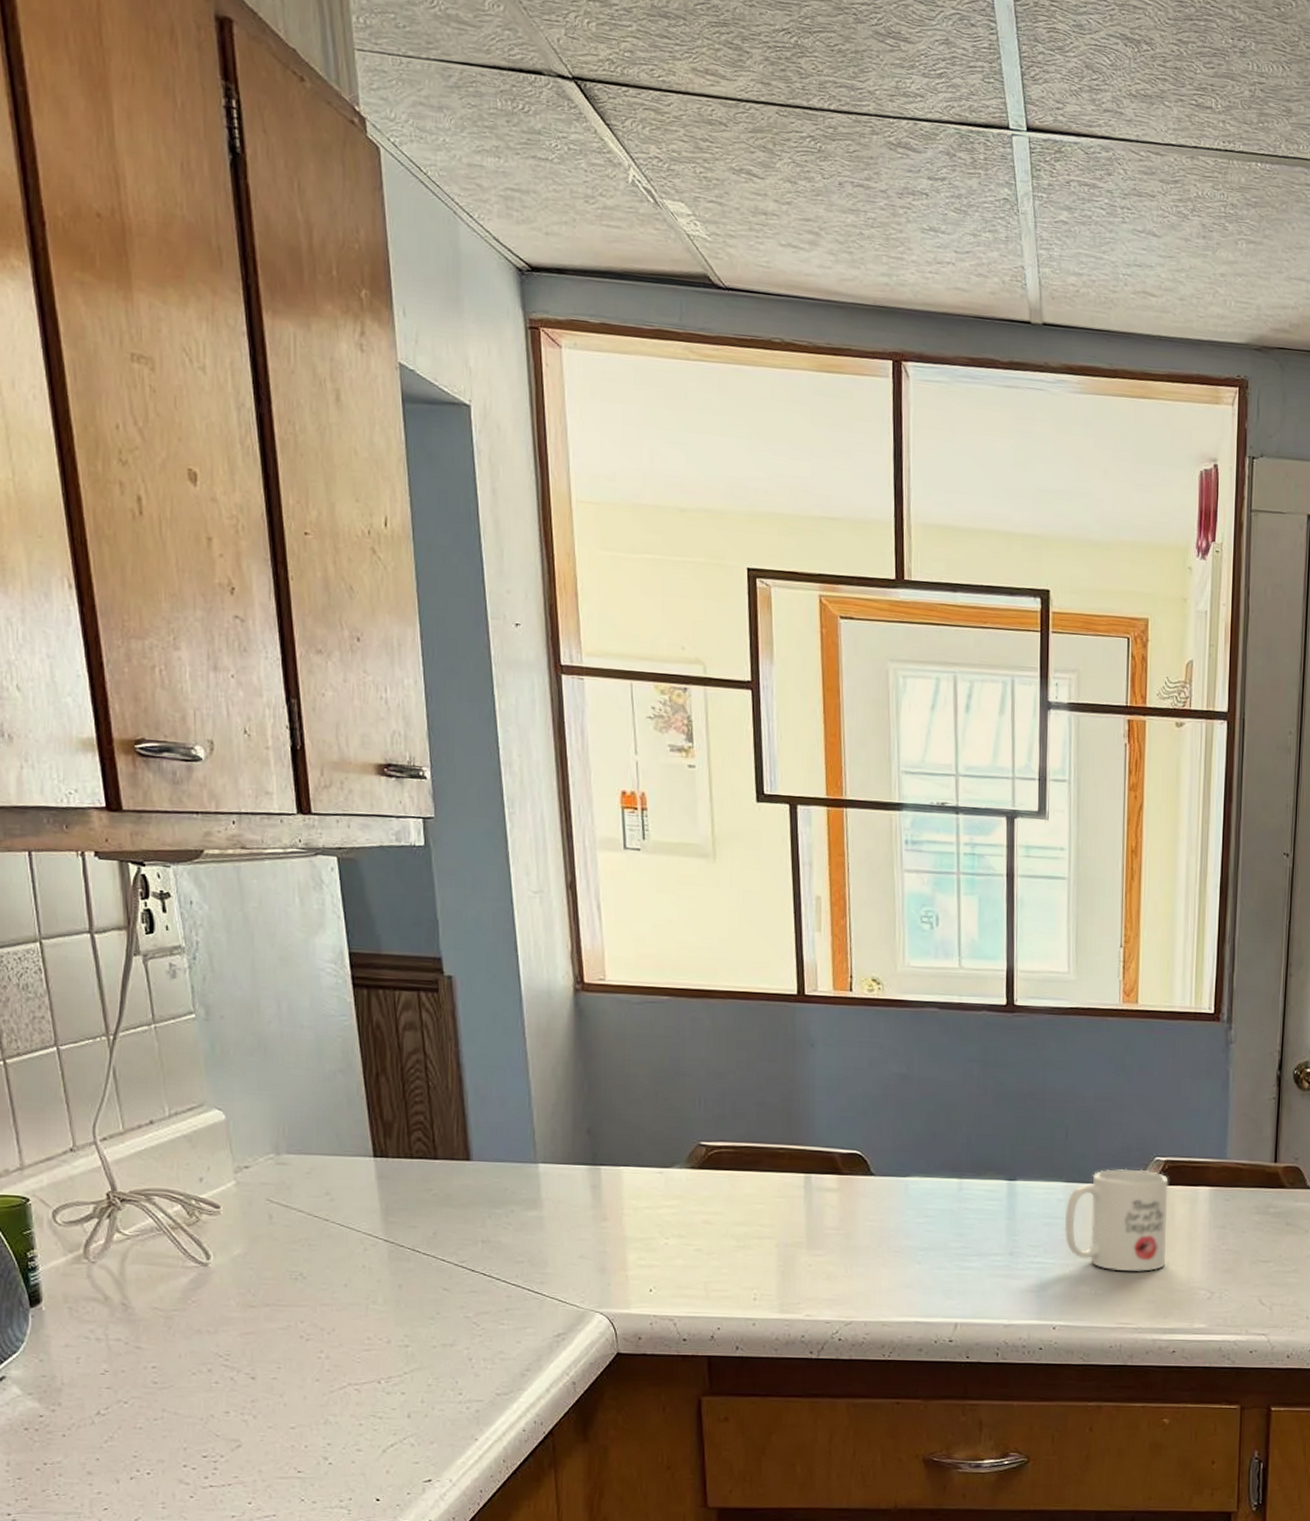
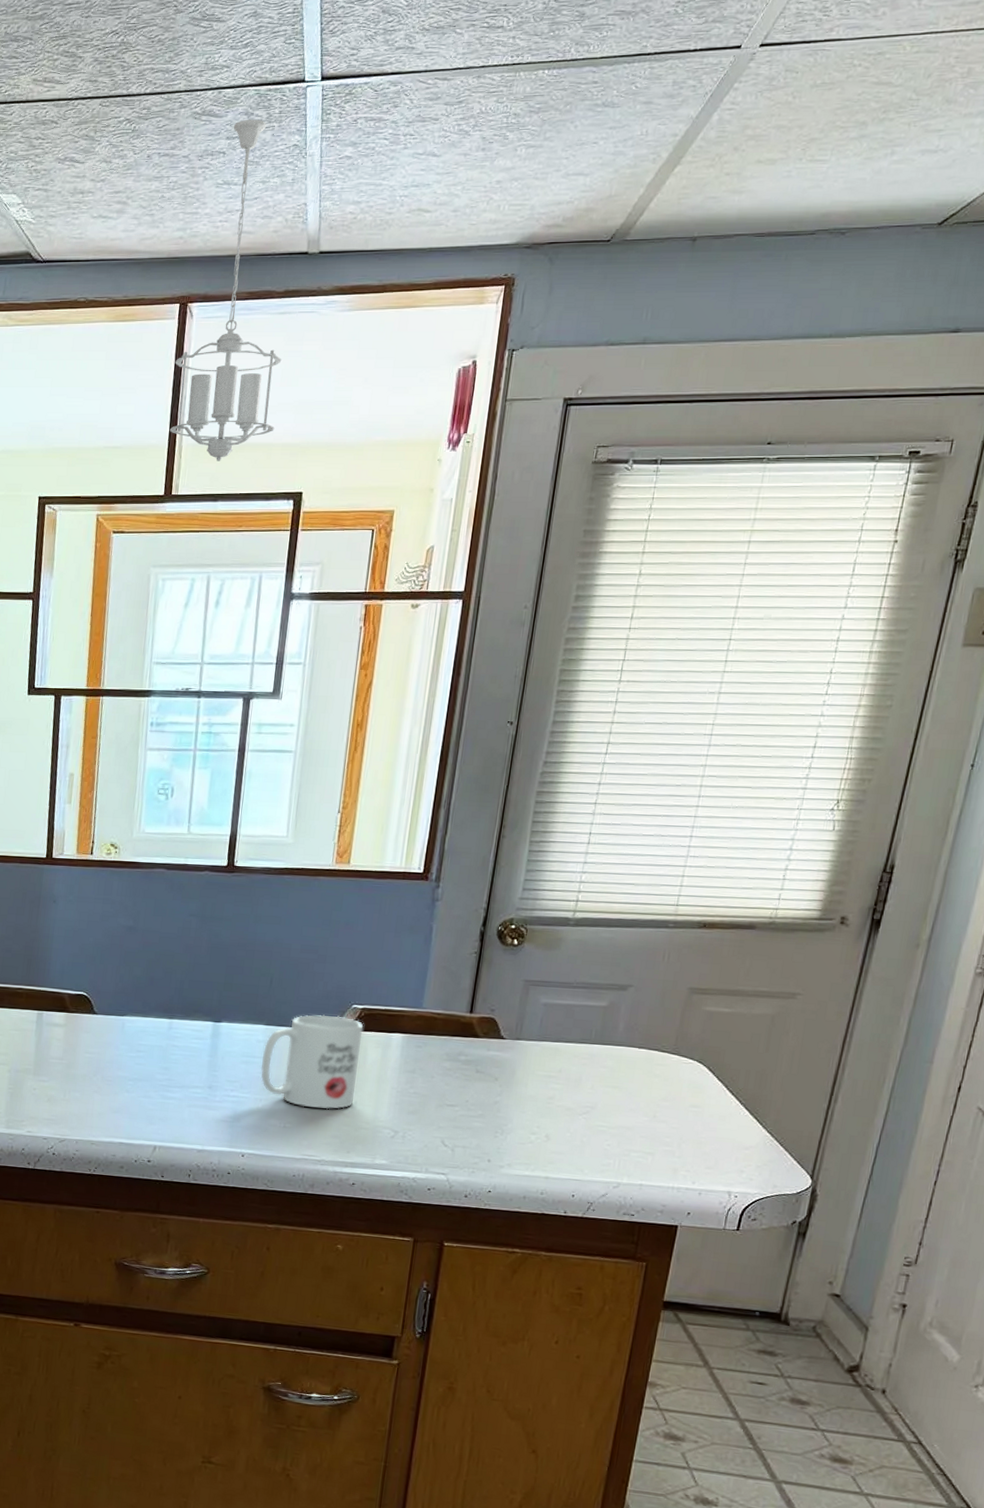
pendant light: none [893,160,1013,547] -> present [169,119,282,461]

